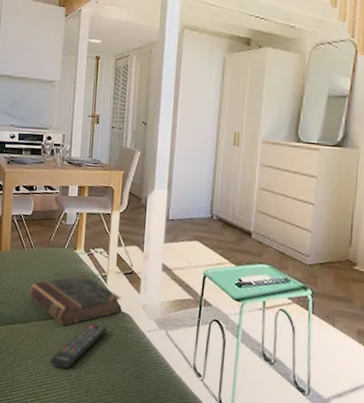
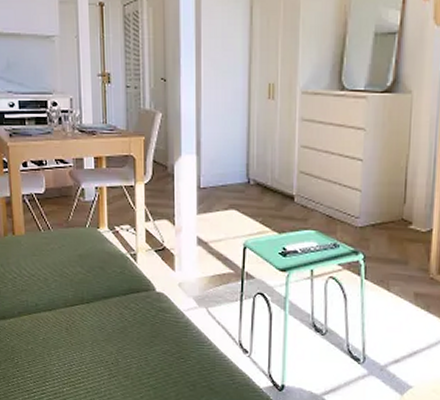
book: present [28,274,121,326] -> none [51,254,155,311]
remote control: present [50,324,108,369] -> none [83,307,143,356]

